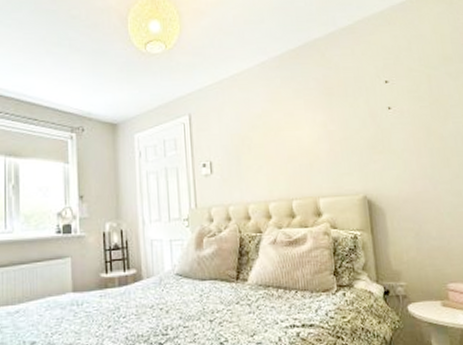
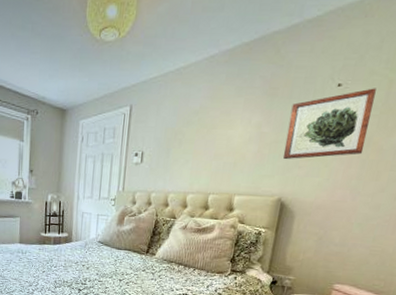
wall art: none [350,82,428,156] -> present [282,88,376,160]

